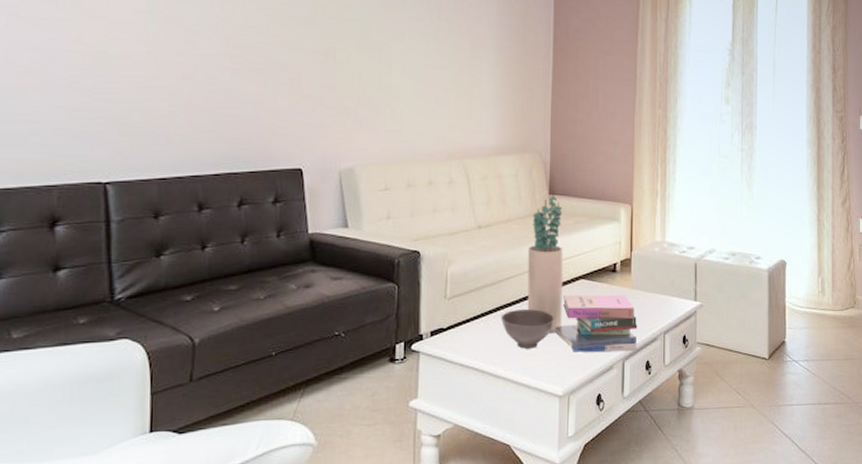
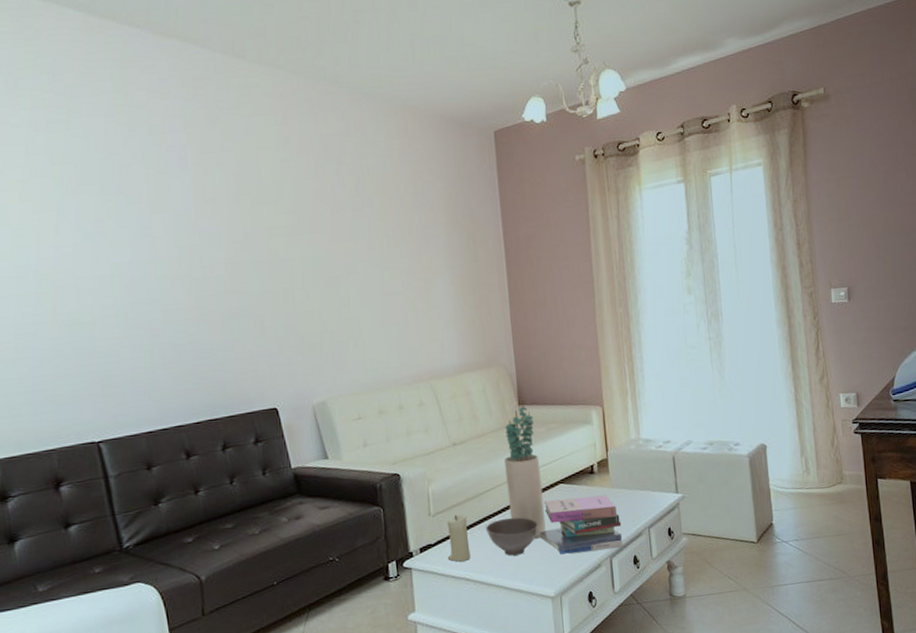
candle: none [459,300,483,350] -> present [446,514,471,562]

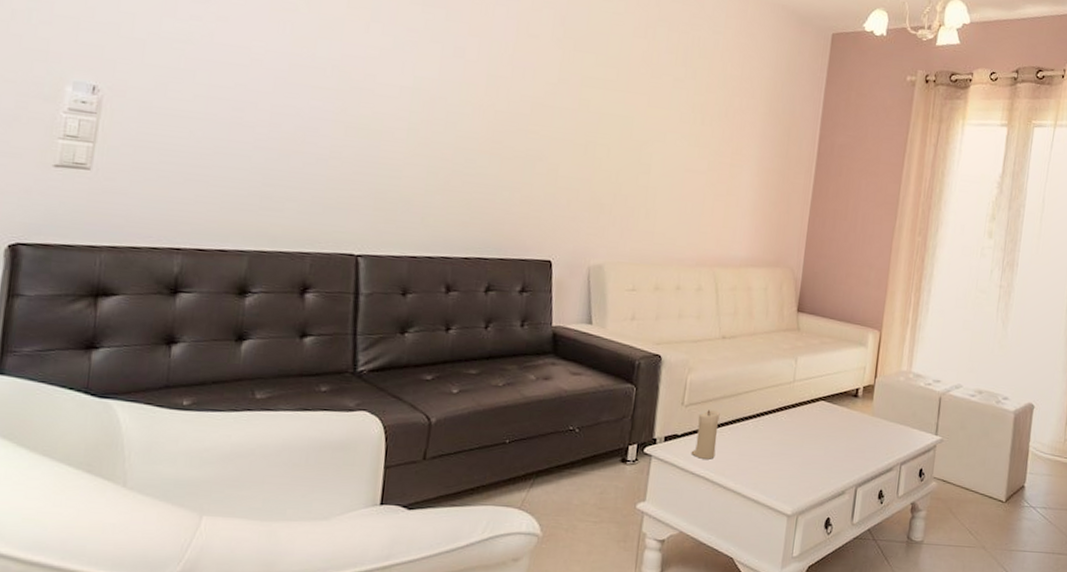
bowl: present [485,517,538,556] -> none [736,424,790,465]
vase: present [504,401,546,539] -> none [764,308,810,452]
books: present [538,495,623,555] -> none [788,415,875,479]

